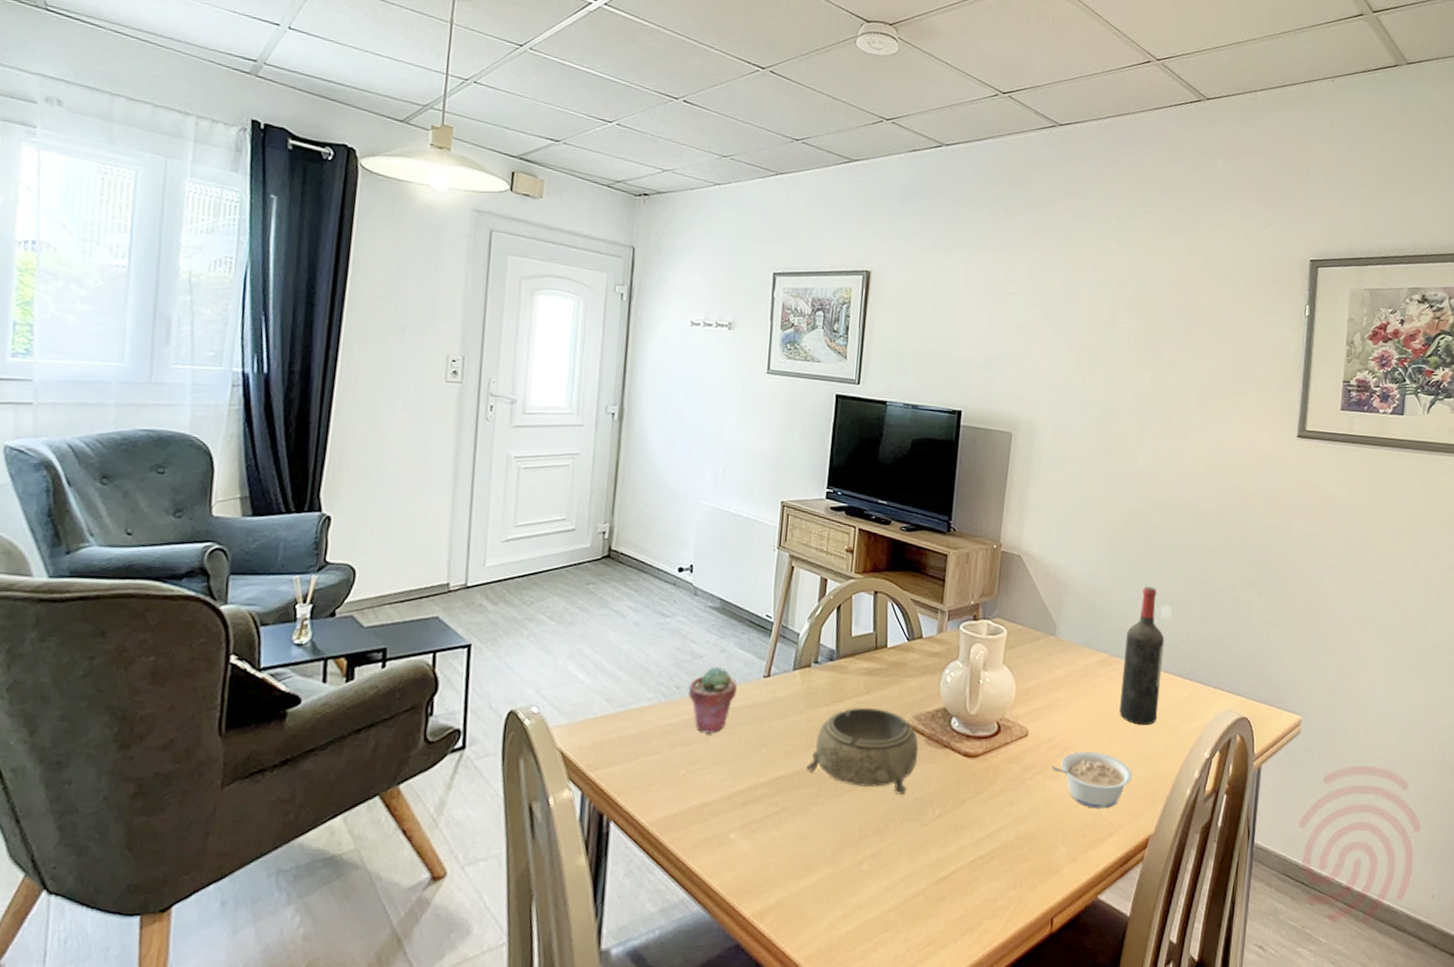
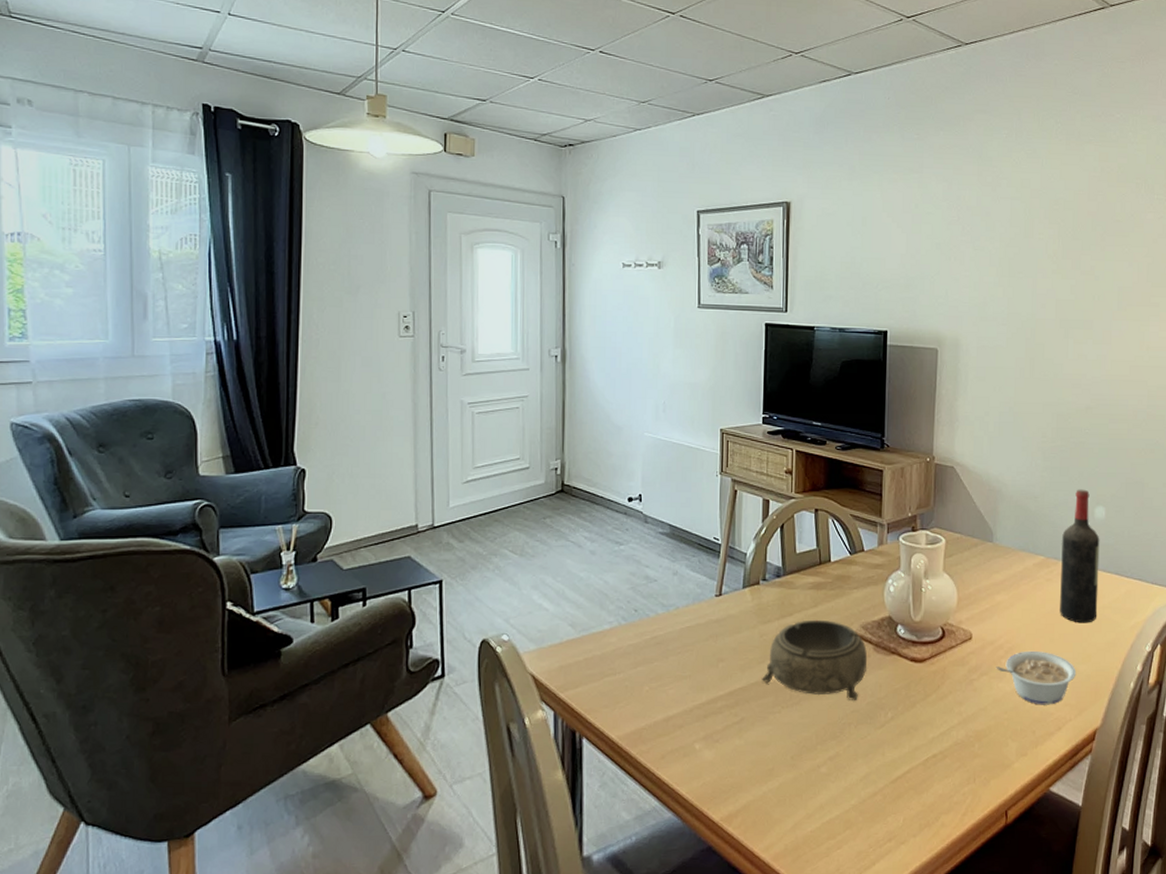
potted succulent: present [688,666,737,734] -> none [645,588,691,652]

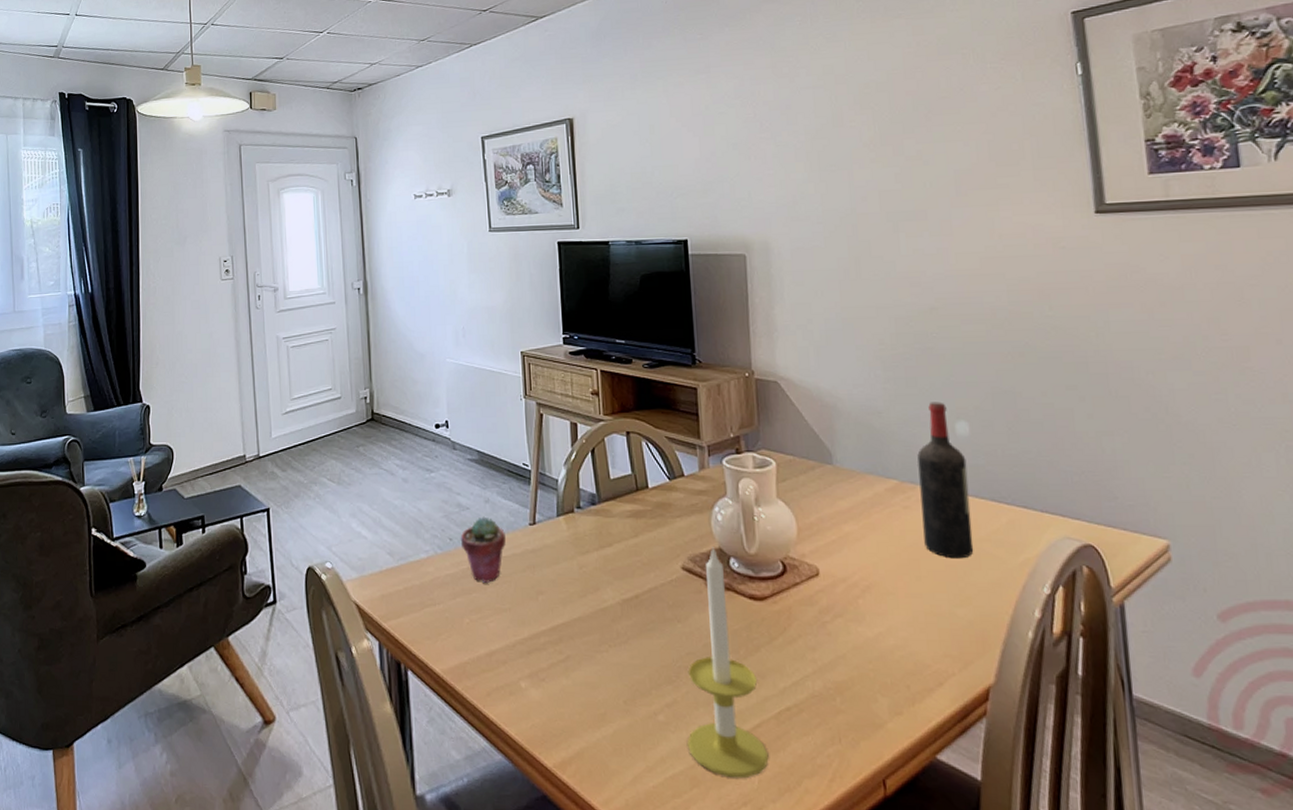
potted succulent: none [645,588,691,652] -> present [460,516,506,583]
decorative bowl: present [762,619,868,700] -> none [585,550,700,641]
candle: none [844,615,914,819] -> present [686,547,769,779]
legume: present [996,650,1077,705] -> none [852,590,955,655]

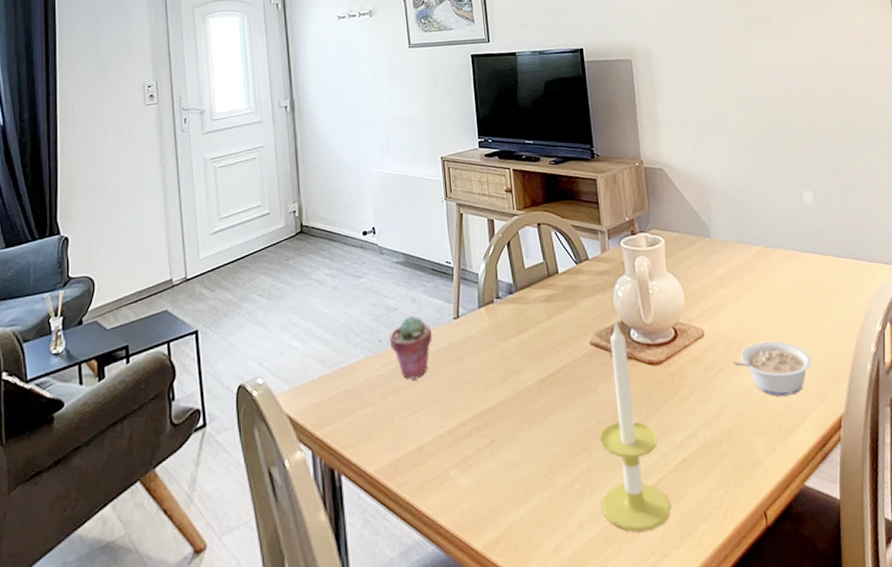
legume: none [852,590,955,655] -> present [732,341,812,397]
wine bottle: present [917,402,974,559] -> none [775,176,823,309]

